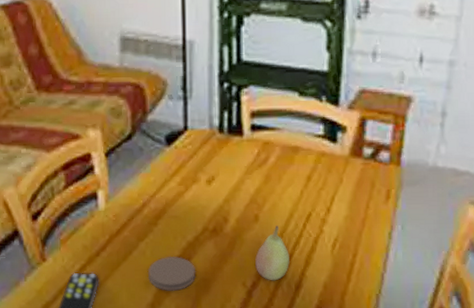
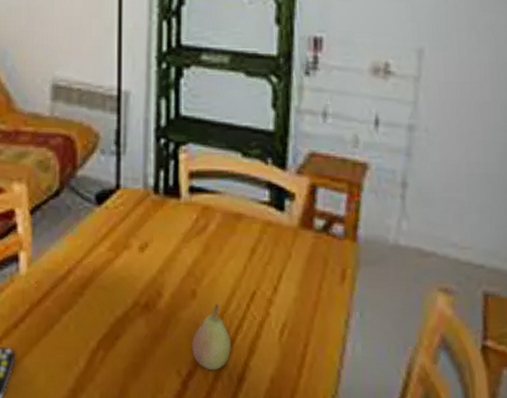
coaster: present [147,256,196,291] -> none [70,333,125,375]

